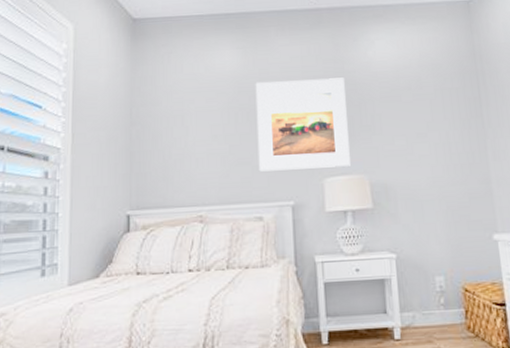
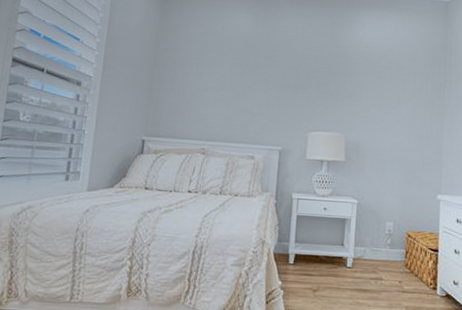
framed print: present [255,77,350,172] -> none [256,44,336,125]

